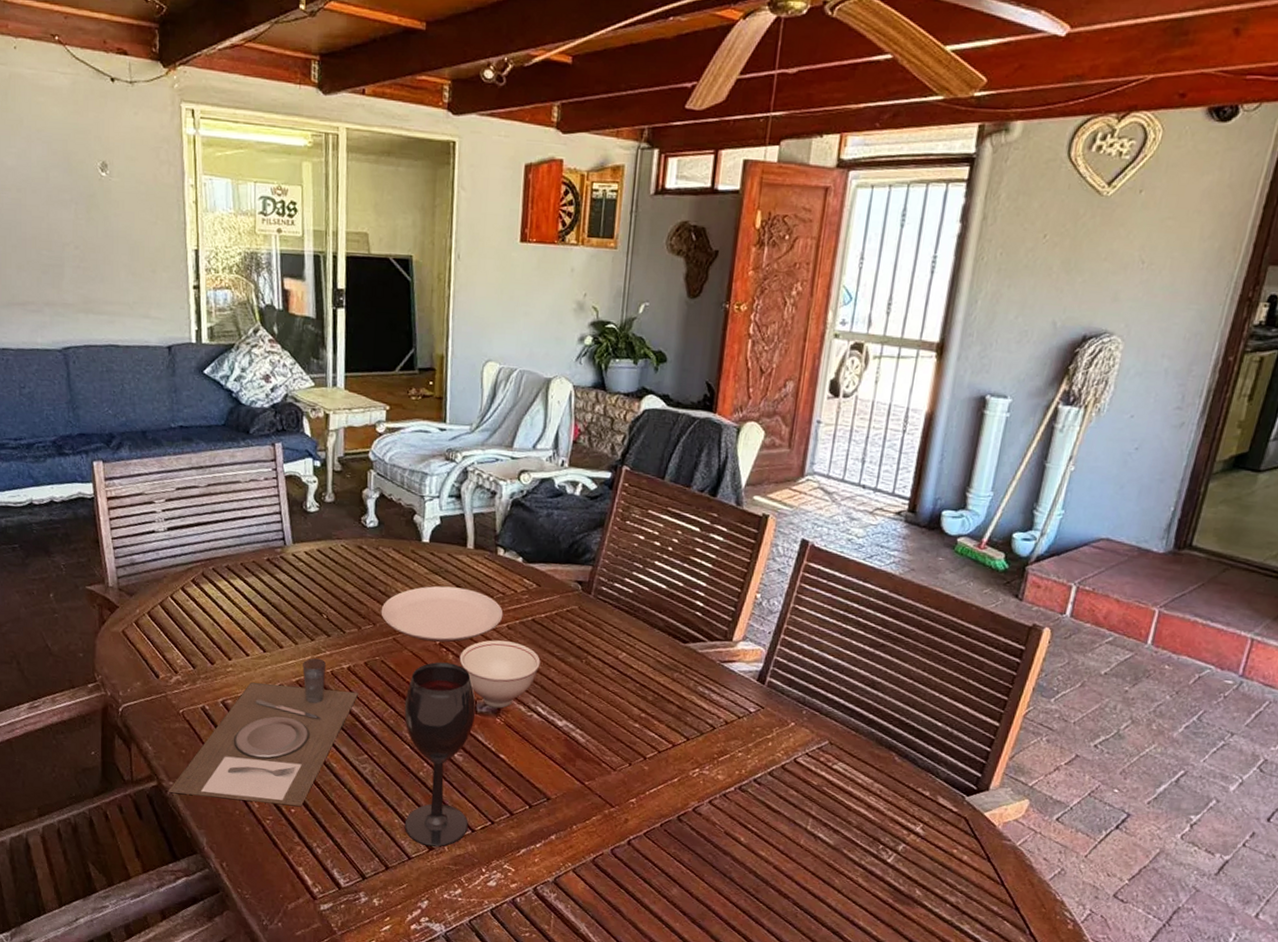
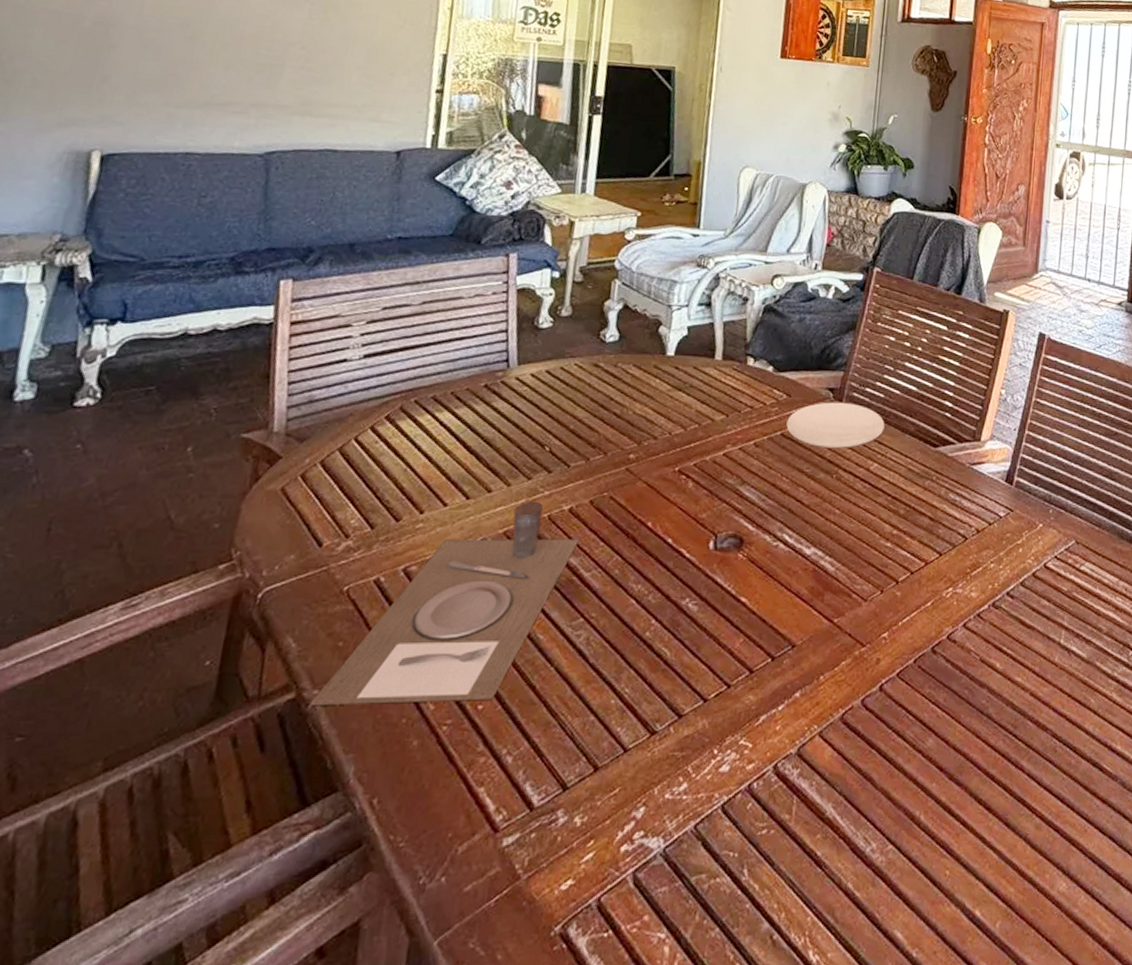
plate: present [381,586,503,643] -> none [614,403,751,468]
wine glass: present [404,662,476,847] -> none [621,492,716,729]
bowl: present [459,640,541,708] -> none [700,461,789,541]
plate: none [537,593,634,638] -> present [786,402,885,449]

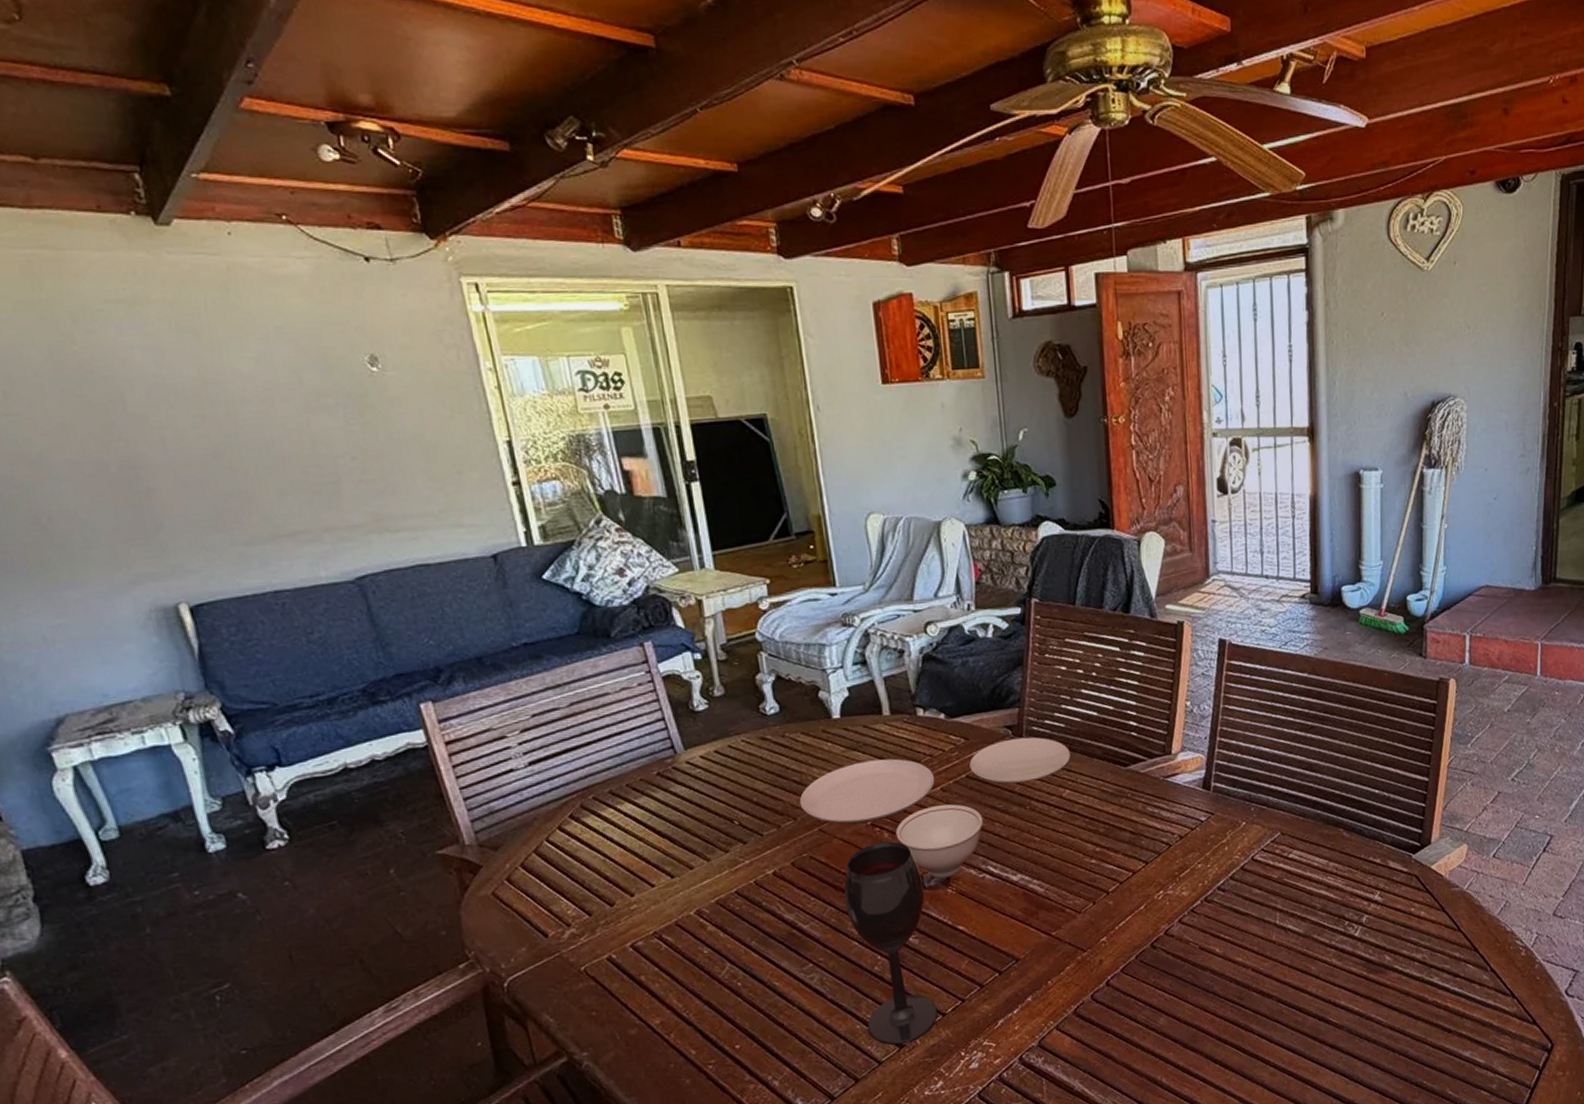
place setting: present [309,501,579,705] -> none [582,870,790,1065]
plate: none [614,403,751,468] -> present [799,758,935,825]
wine glass: none [621,492,716,729] -> present [844,841,938,1045]
bowl: none [700,461,789,541] -> present [895,804,983,879]

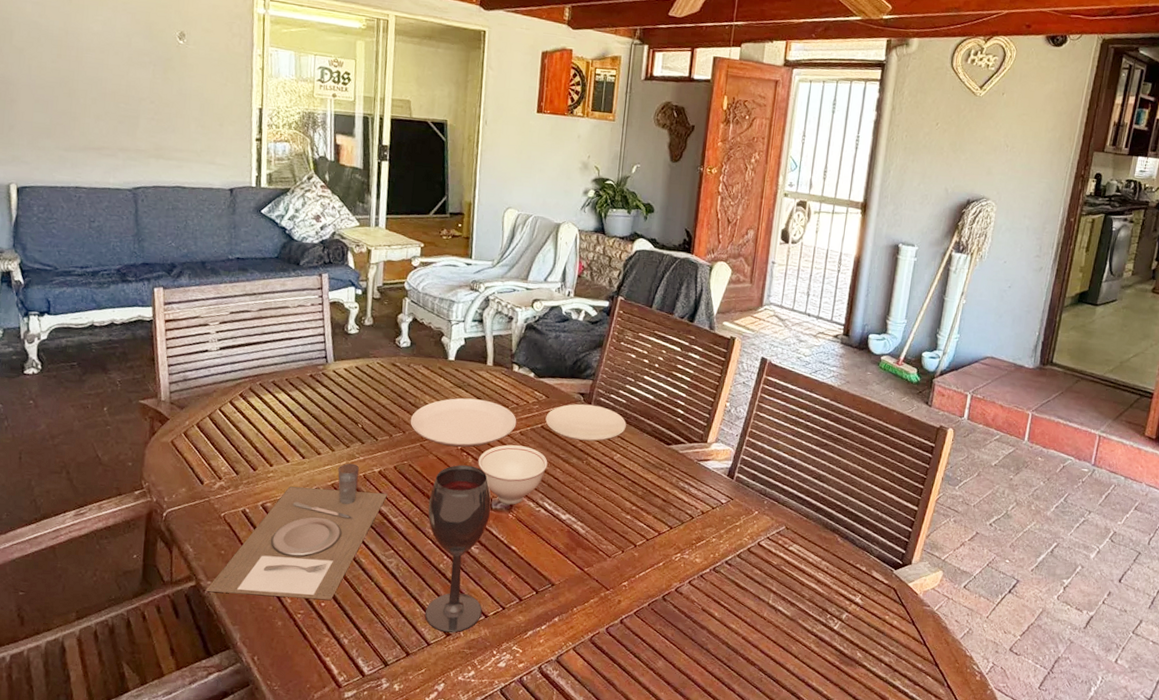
place setting: none [582,870,790,1065] -> present [205,463,387,600]

